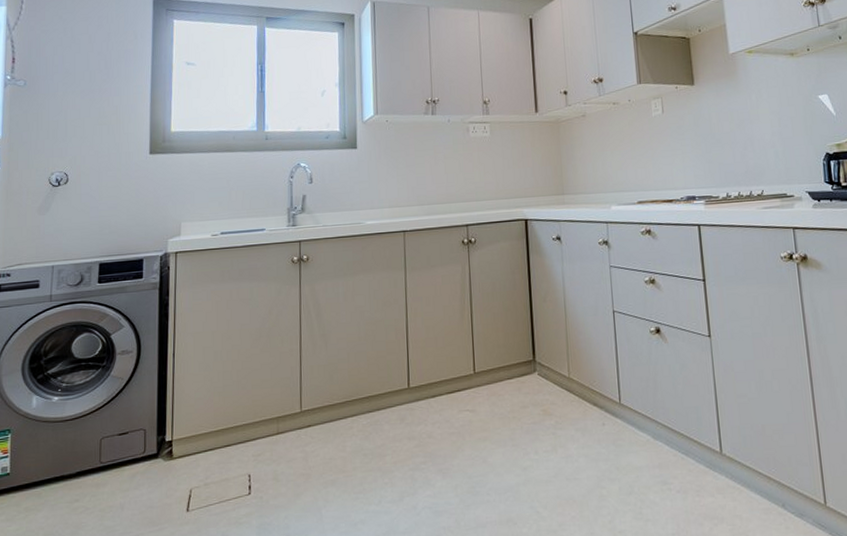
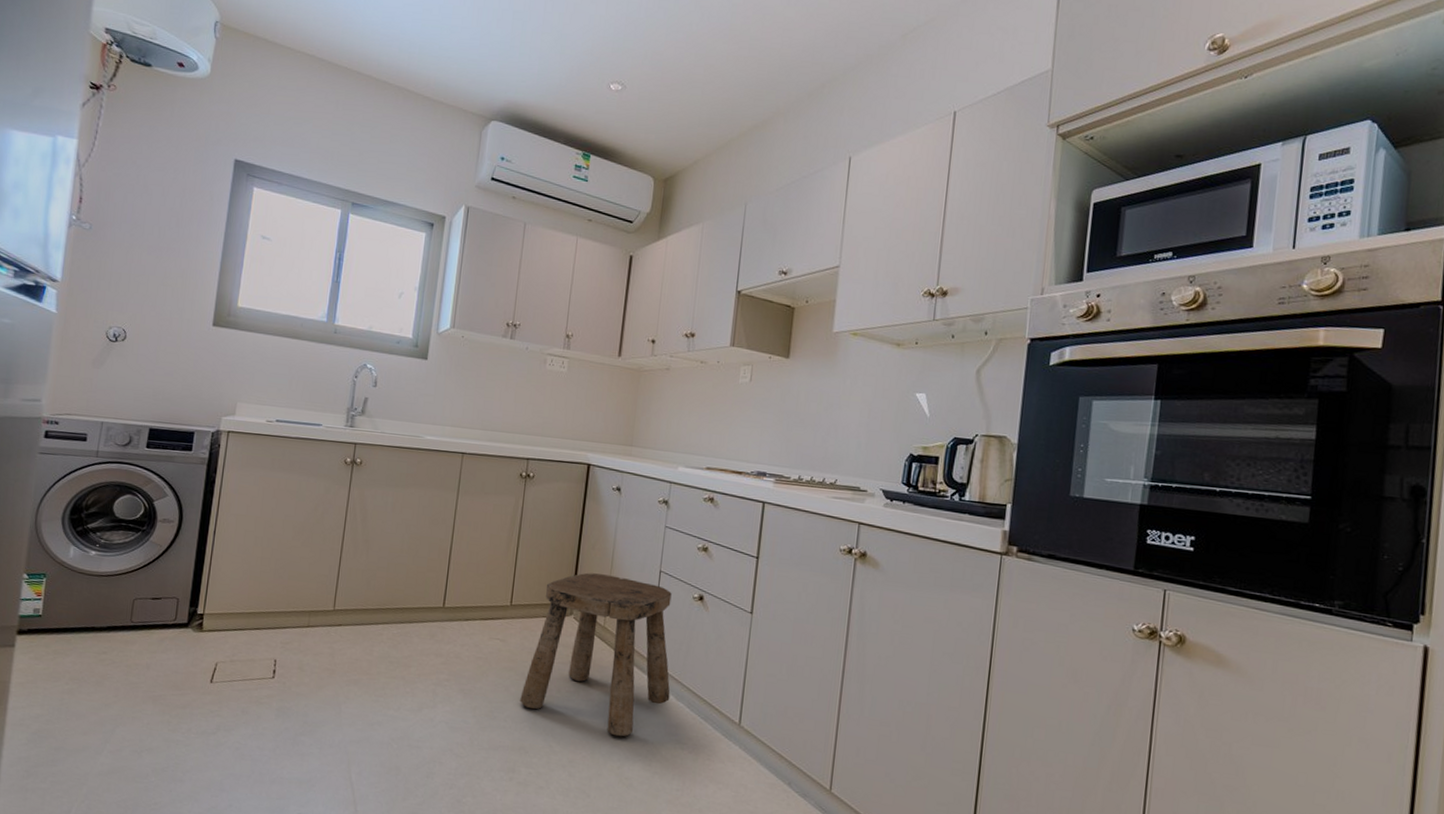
stool: none [499,324,647,489] -> present [520,572,672,737]

